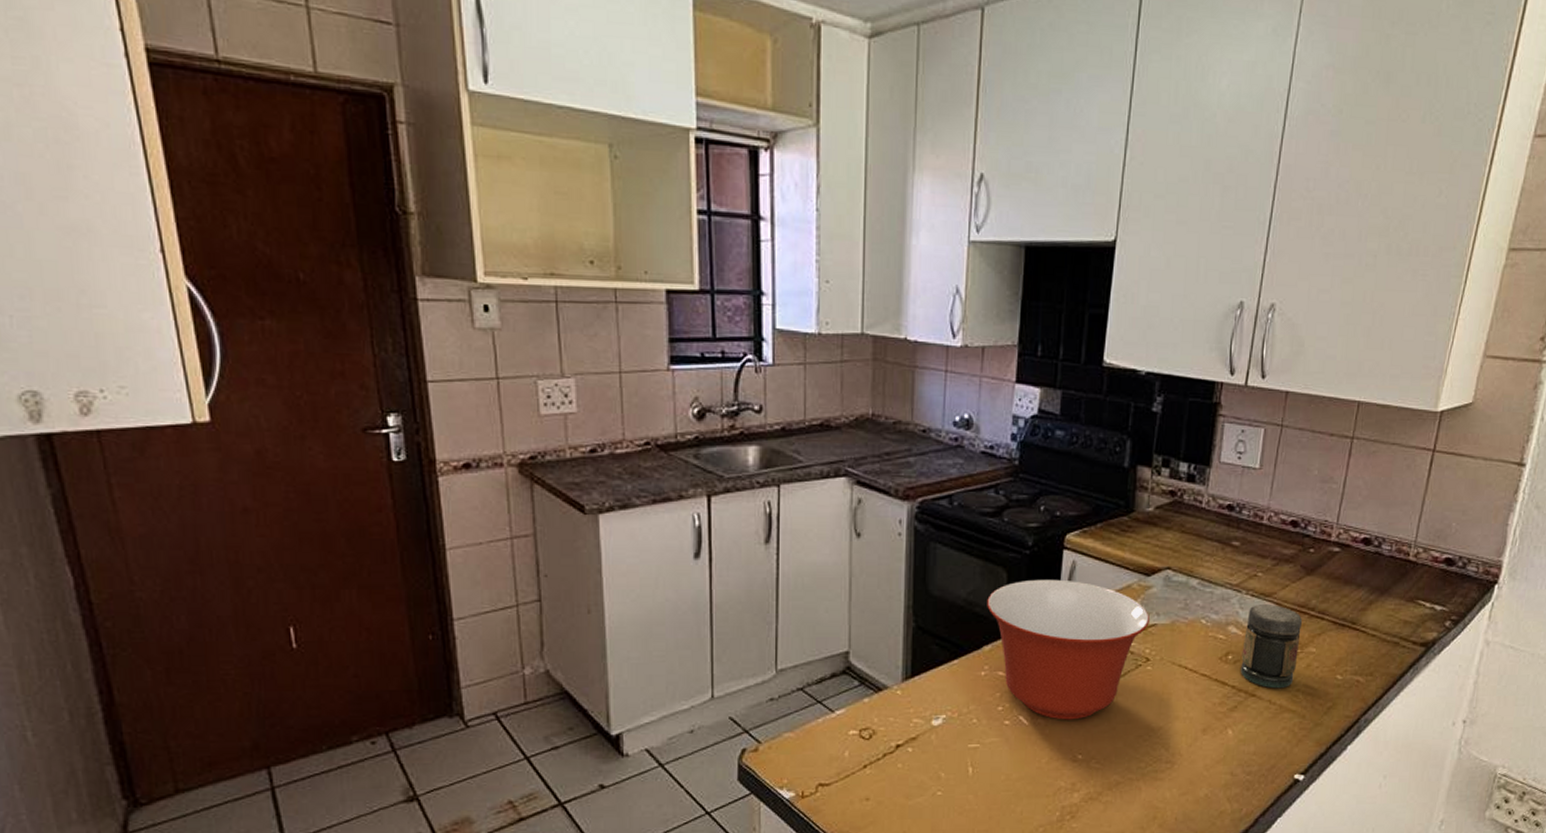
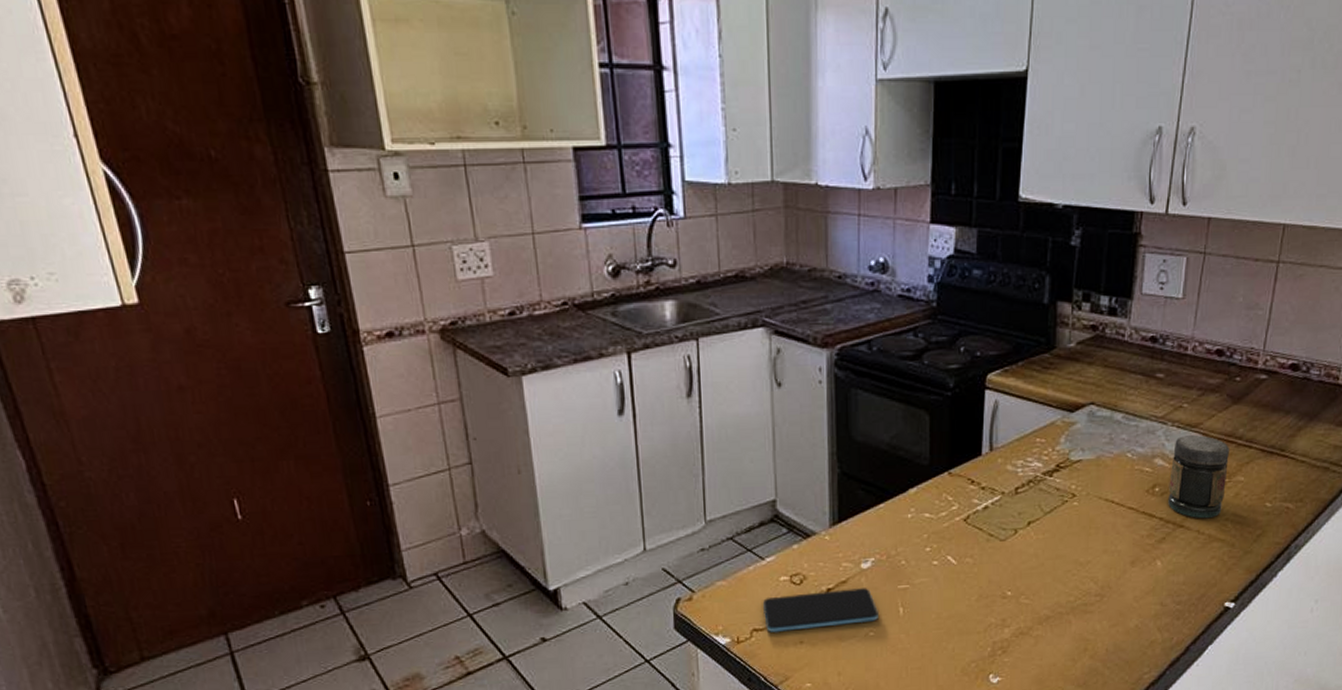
smartphone: none [830,745,947,788] -> present [763,588,878,632]
mixing bowl: present [987,579,1150,720] -> none [911,419,1074,558]

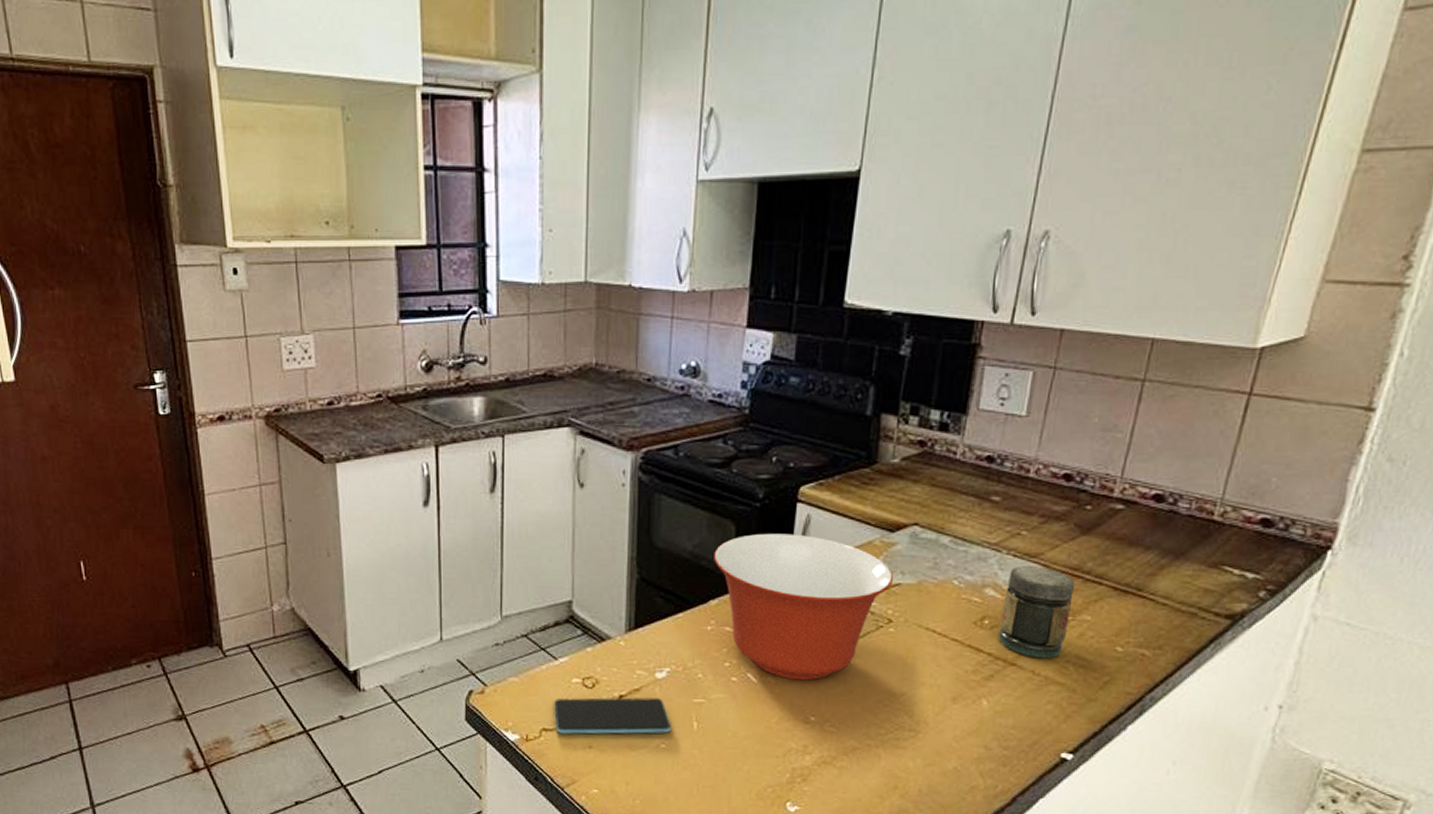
mixing bowl: none [911,419,1074,558] -> present [714,533,893,681]

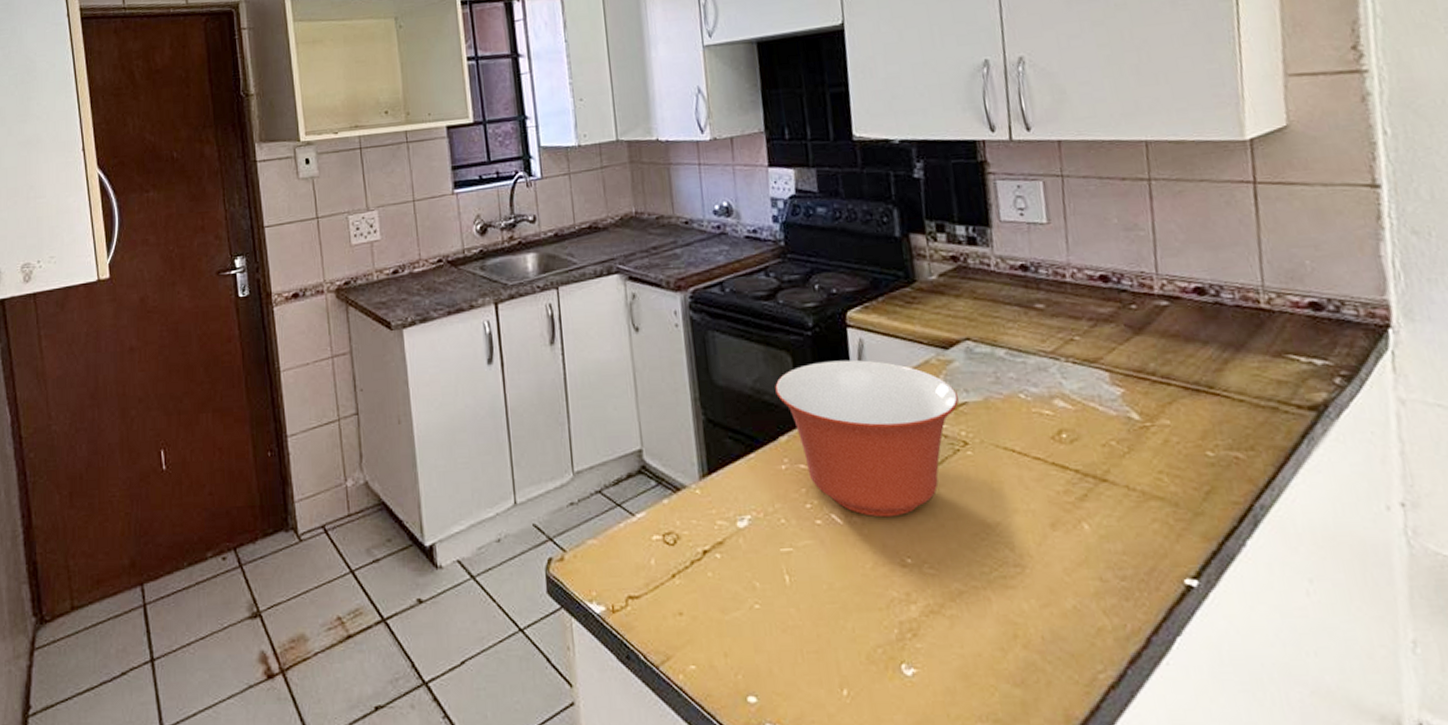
smartphone: present [554,697,671,734] -> none [637,550,763,601]
jar: present [998,566,1075,659] -> none [1073,371,1152,472]

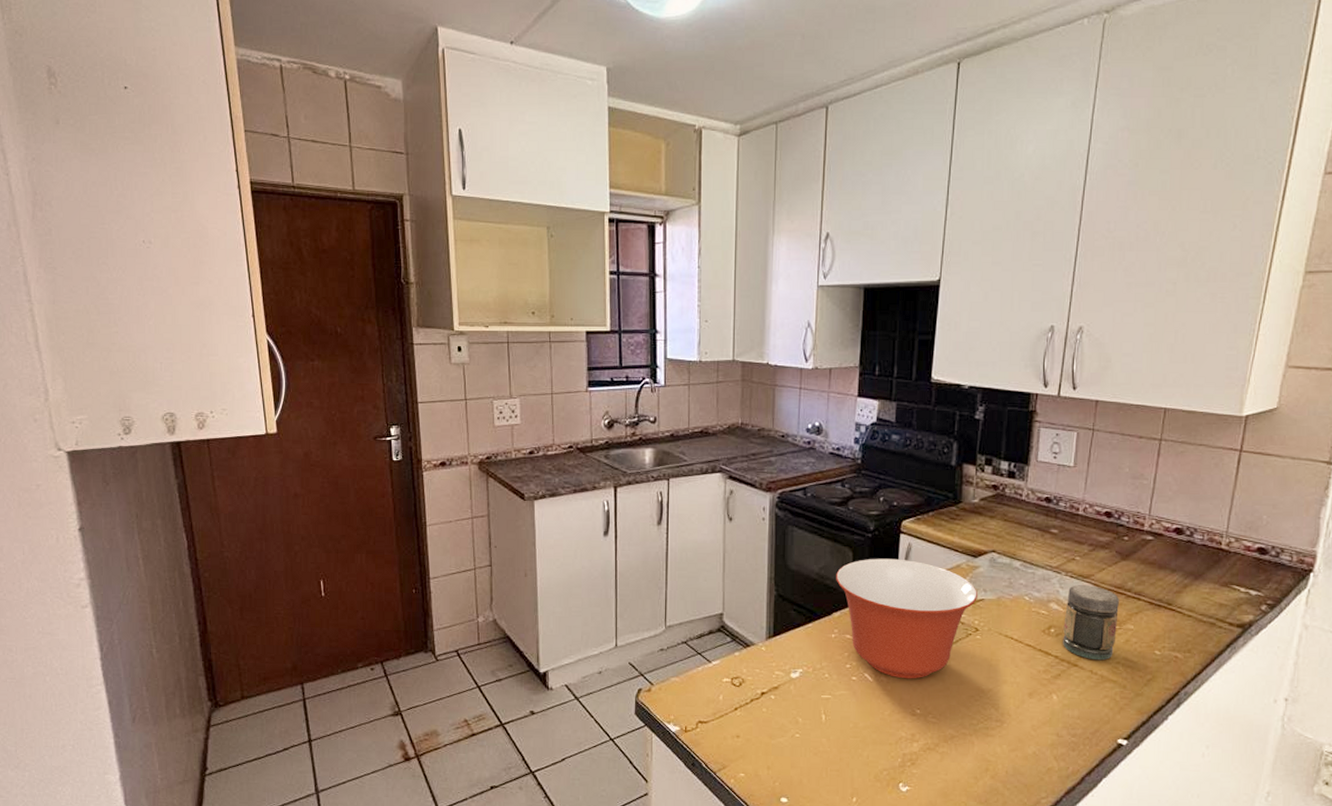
jar: none [1073,371,1152,472] -> present [1063,585,1119,661]

